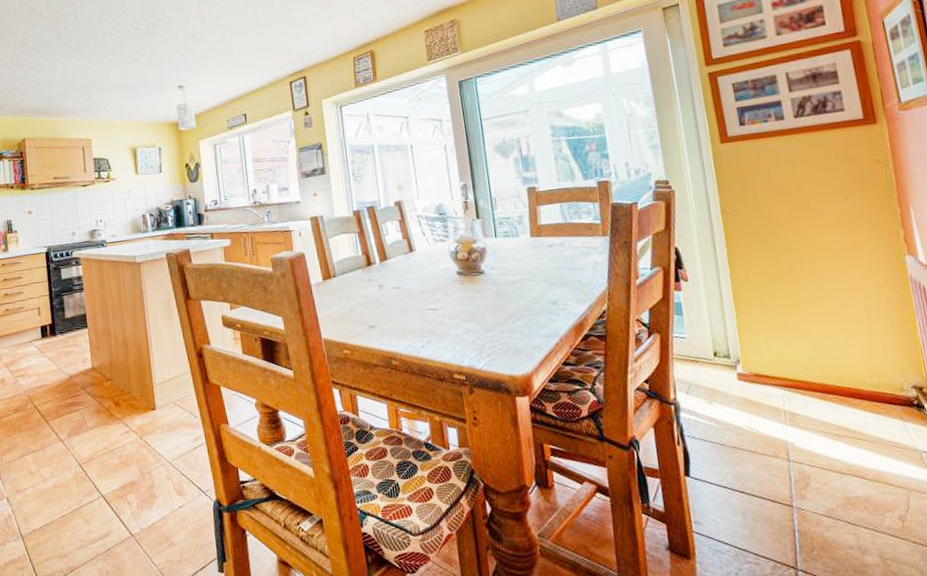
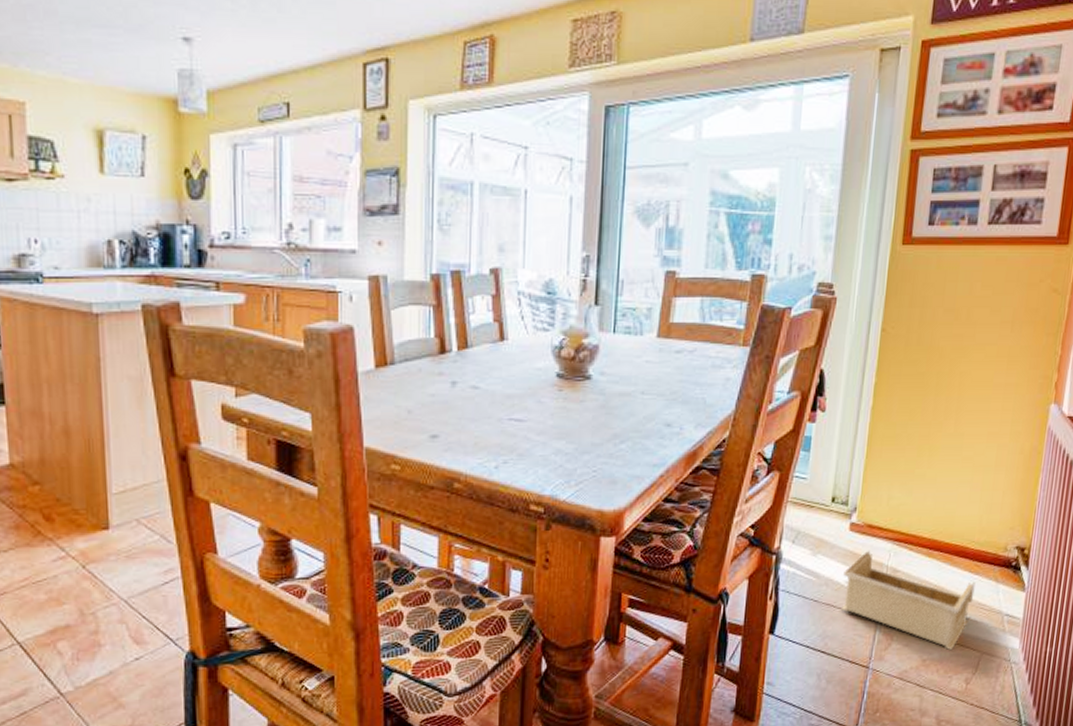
storage bin: none [742,396,885,489] -> present [842,550,975,651]

